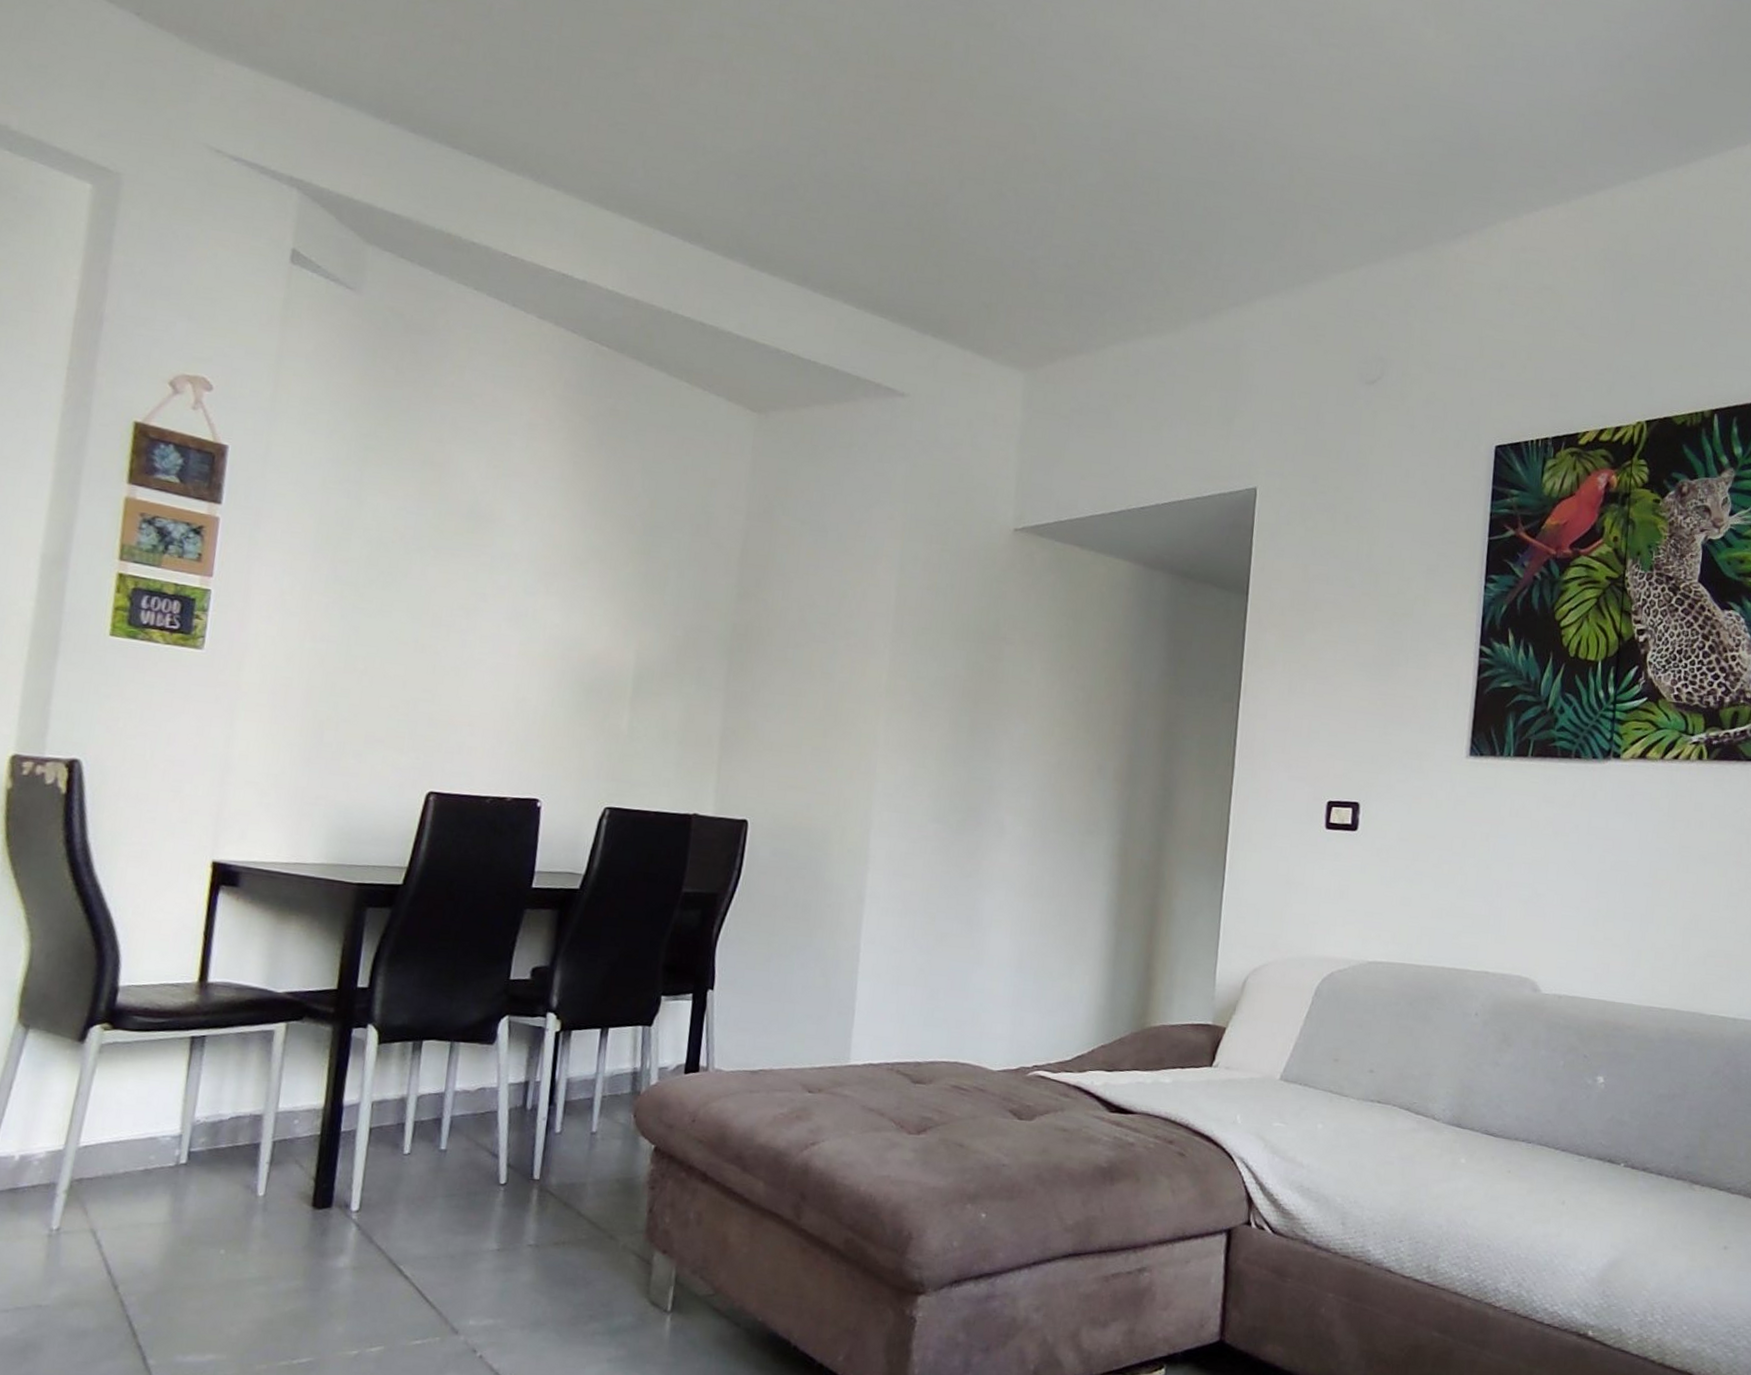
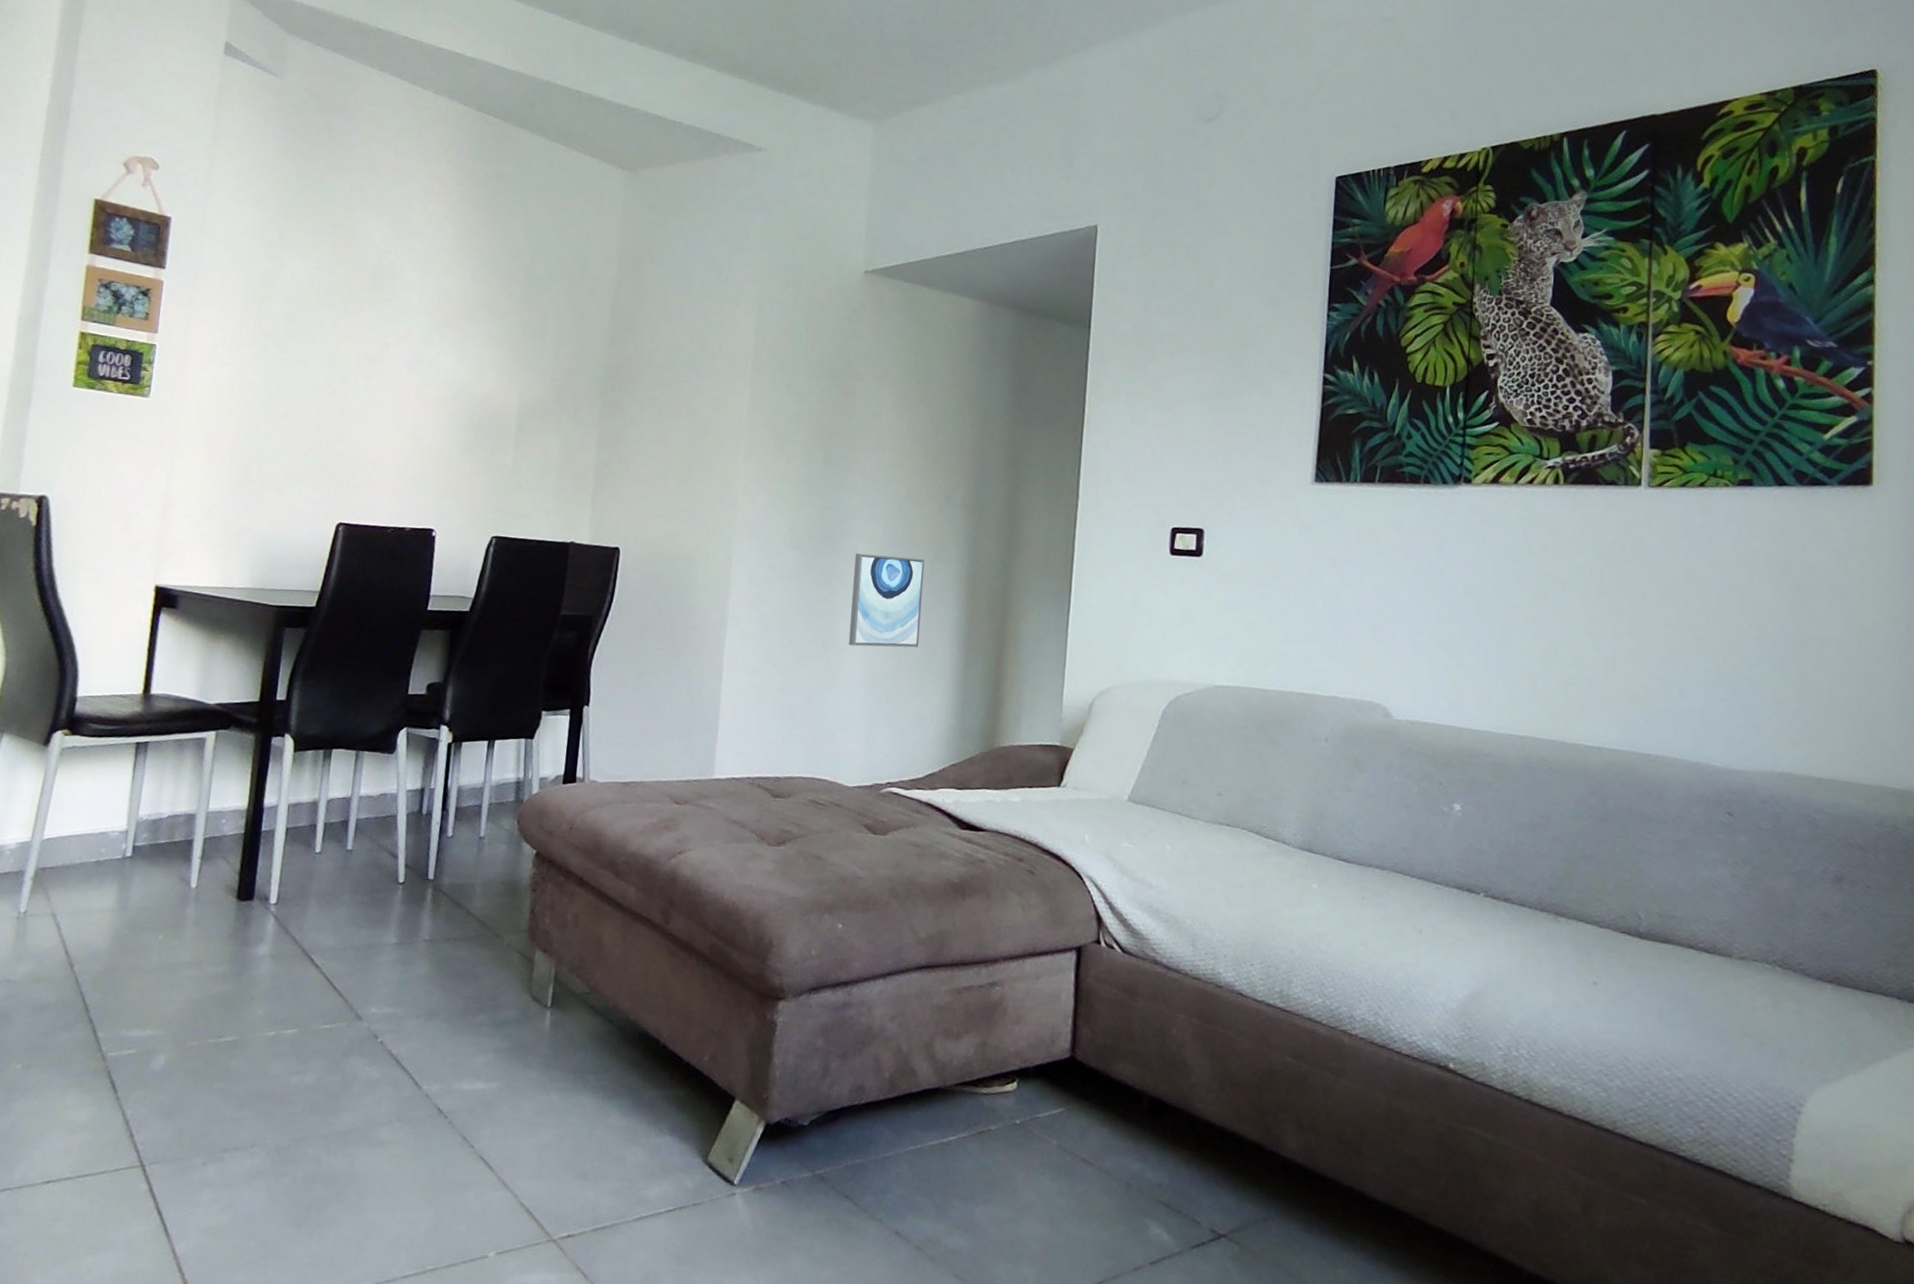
wall art: none [994,826,1076,925] -> present [848,553,925,648]

